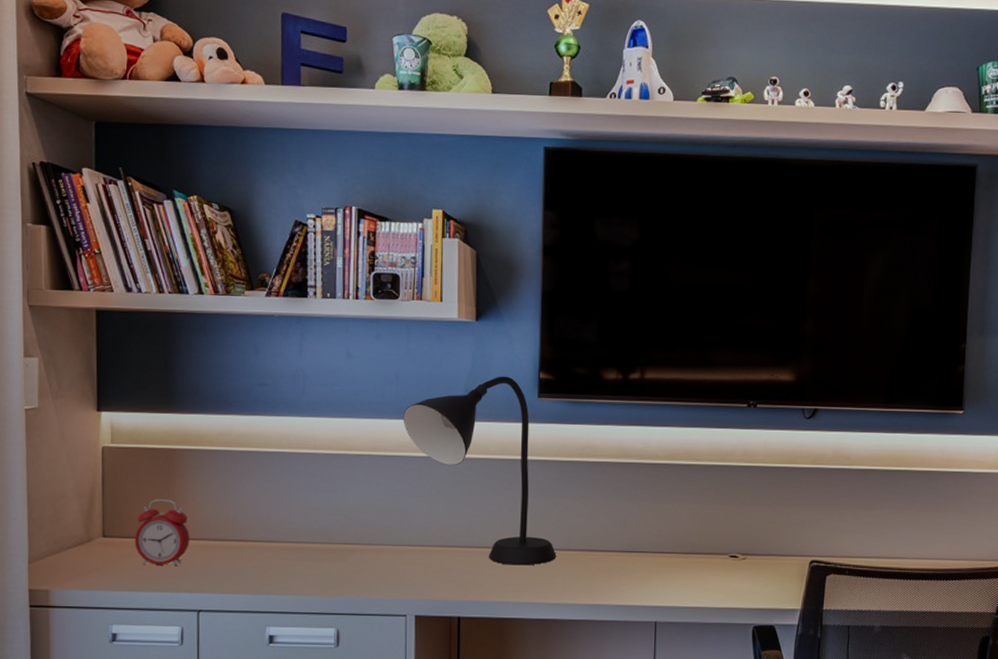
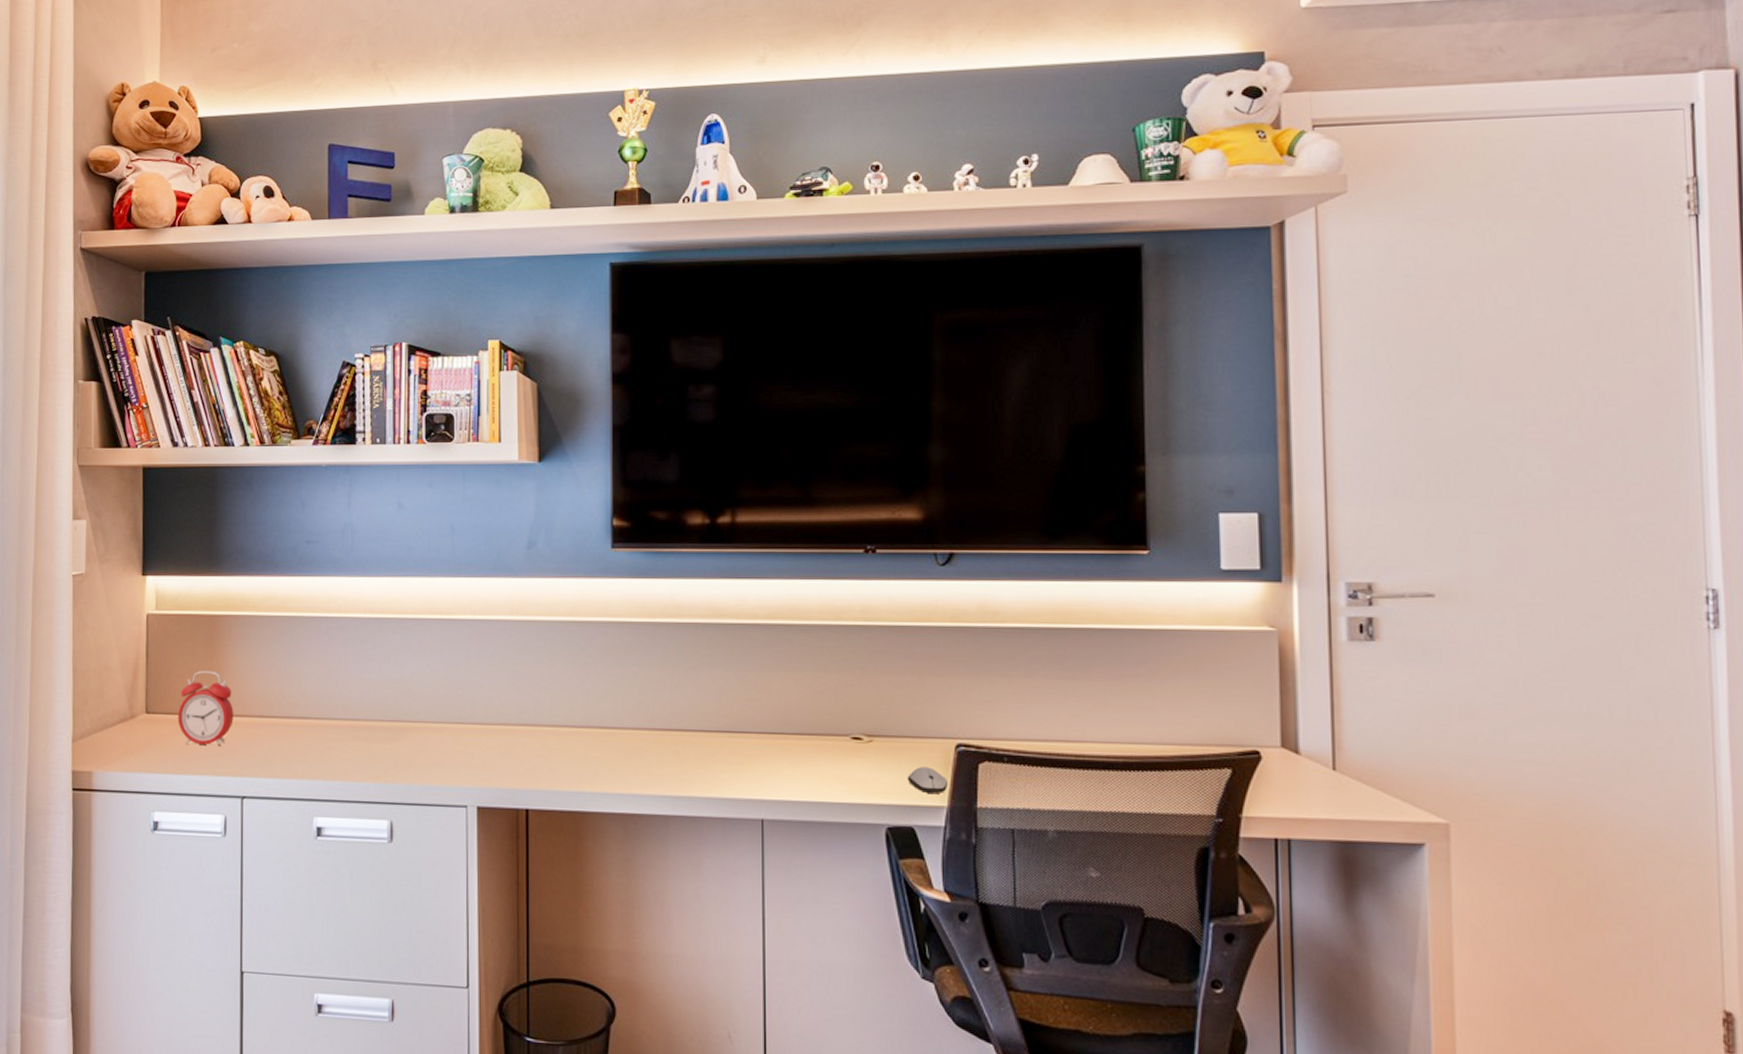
desk lamp: present [403,376,557,566] -> none [460,524,639,748]
computer mouse: none [771,578,802,599] -> present [907,767,947,793]

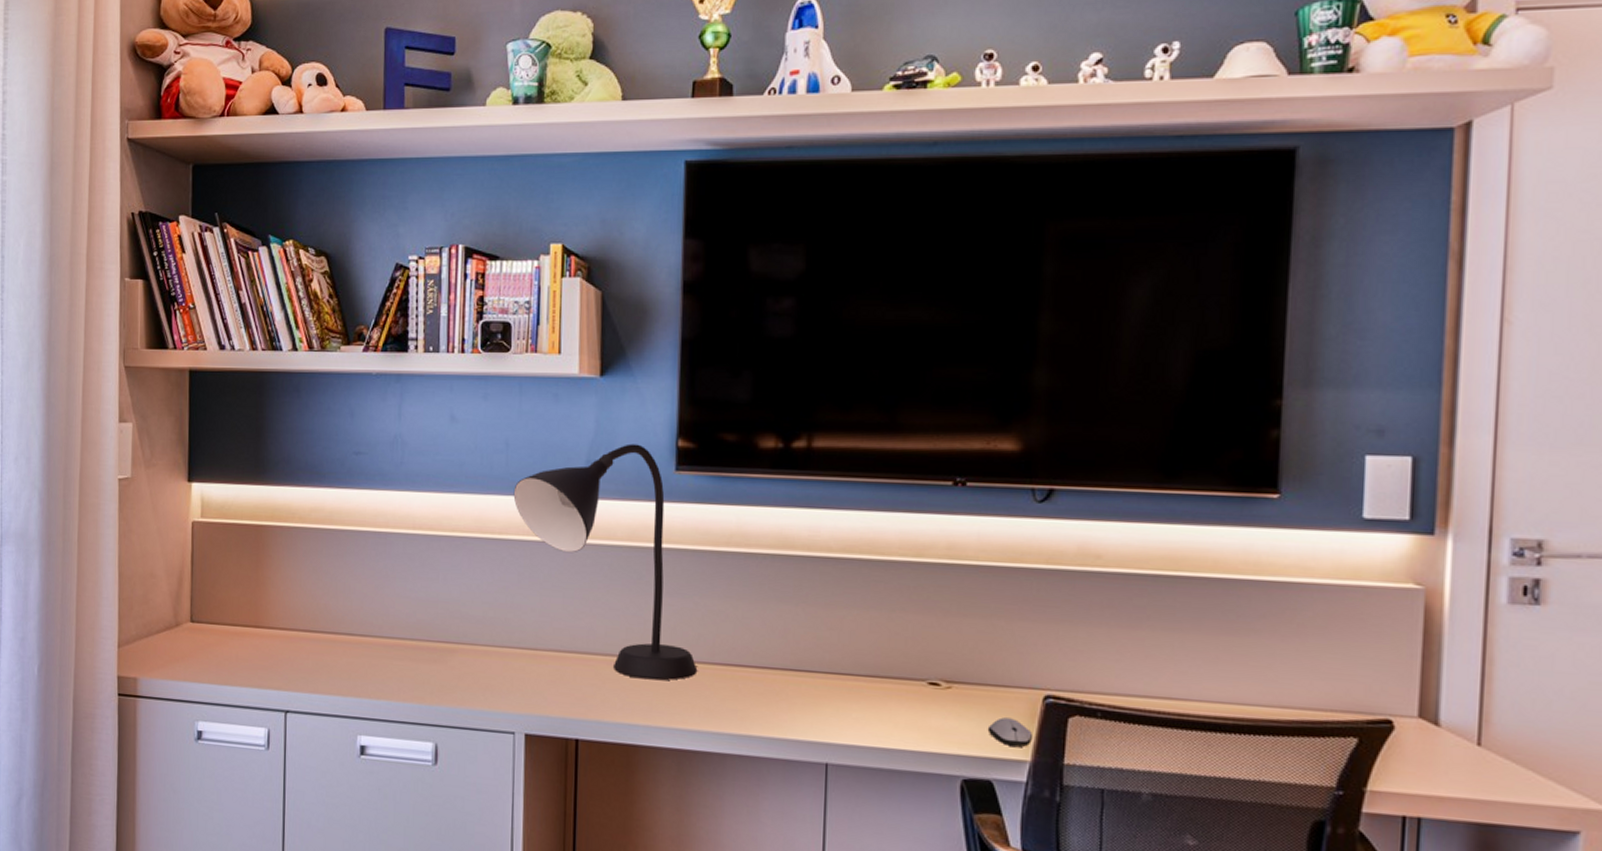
alarm clock: present [177,670,234,745] -> none [222,581,278,658]
desk lamp: none [460,524,639,748] -> present [513,443,698,681]

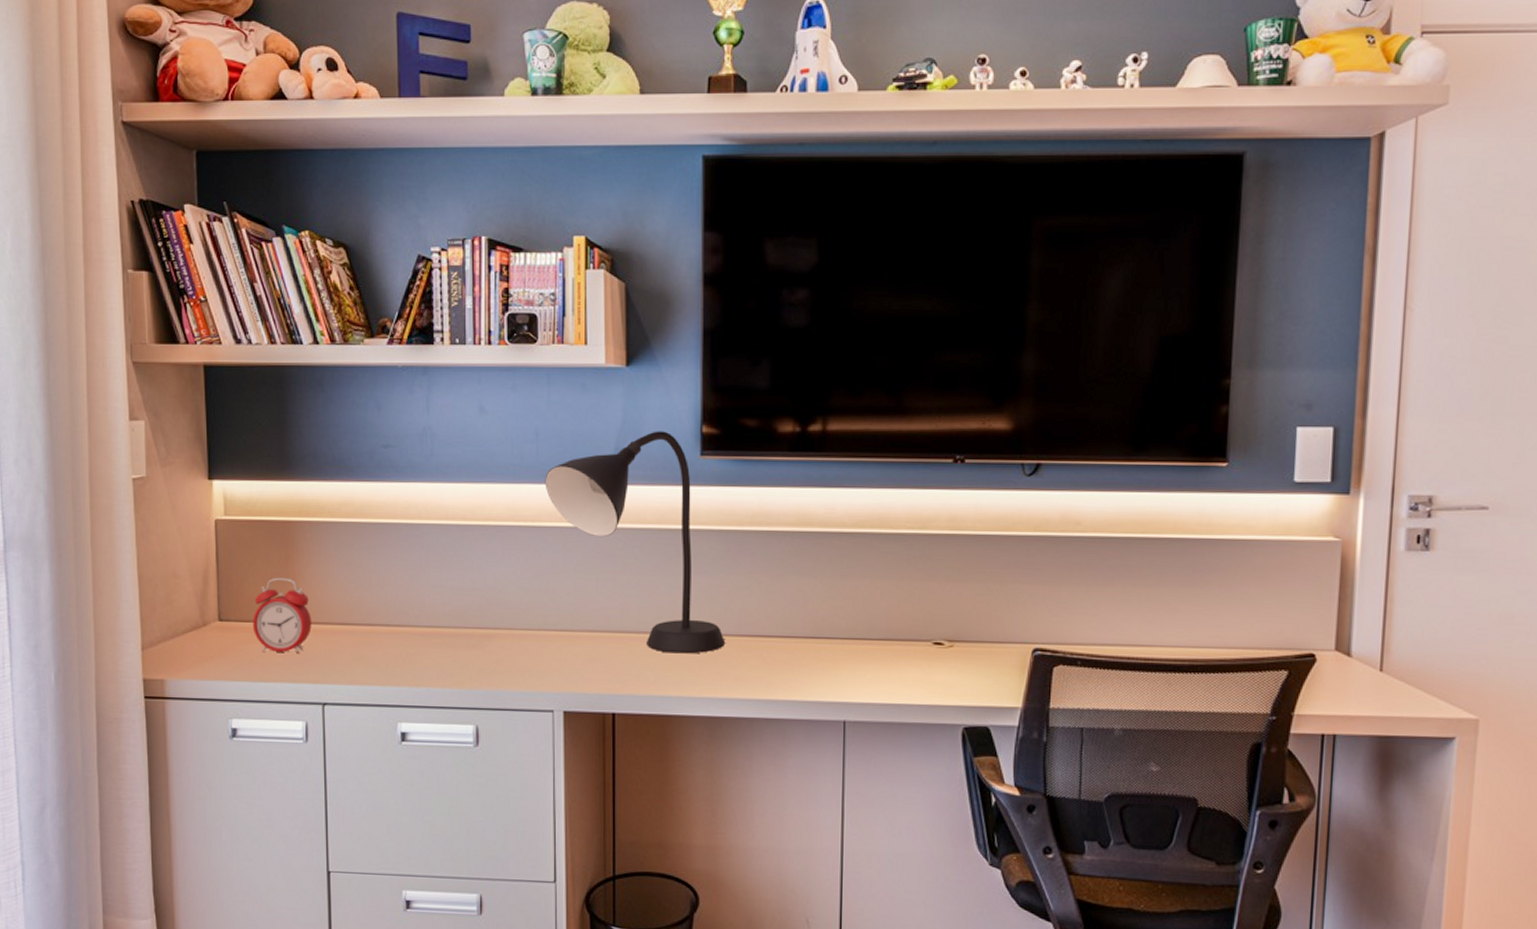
alarm clock: none [222,581,278,658] -> present [252,577,312,653]
computer mouse: present [987,717,1032,747] -> none [984,670,1023,695]

